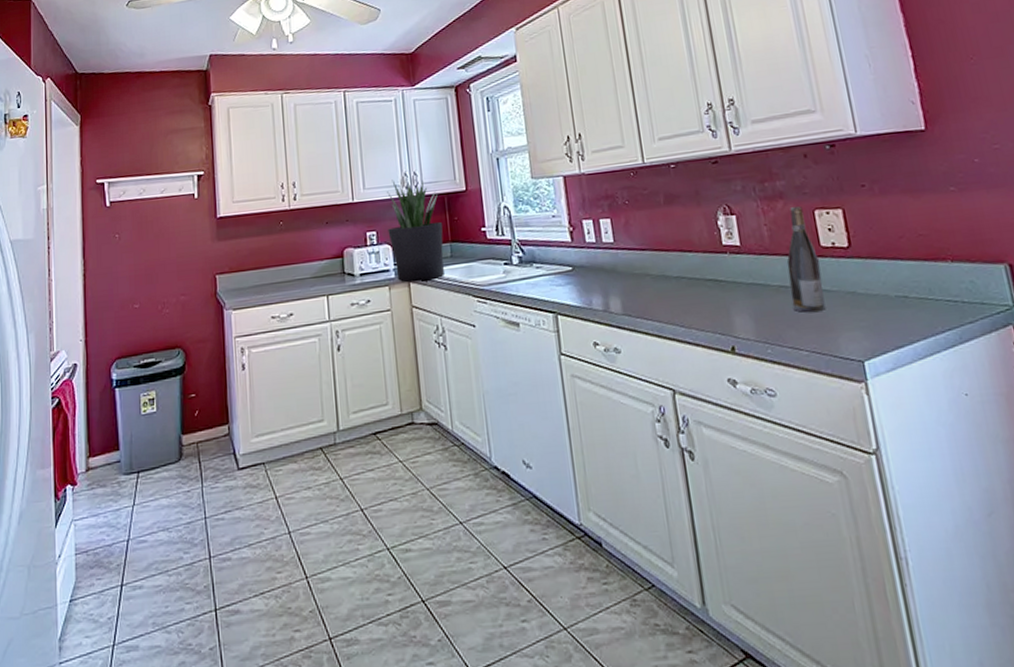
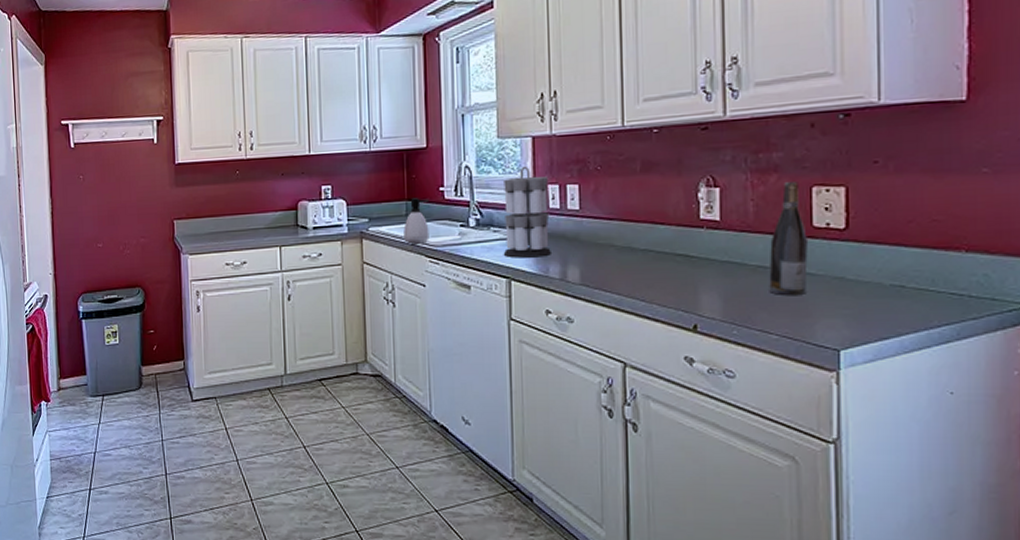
planter: present [387,179,444,283] -> none [343,133,399,239]
soap dispenser: none [449,239,476,286] -> present [403,198,430,246]
spice rack: none [541,203,592,293] -> present [503,165,551,258]

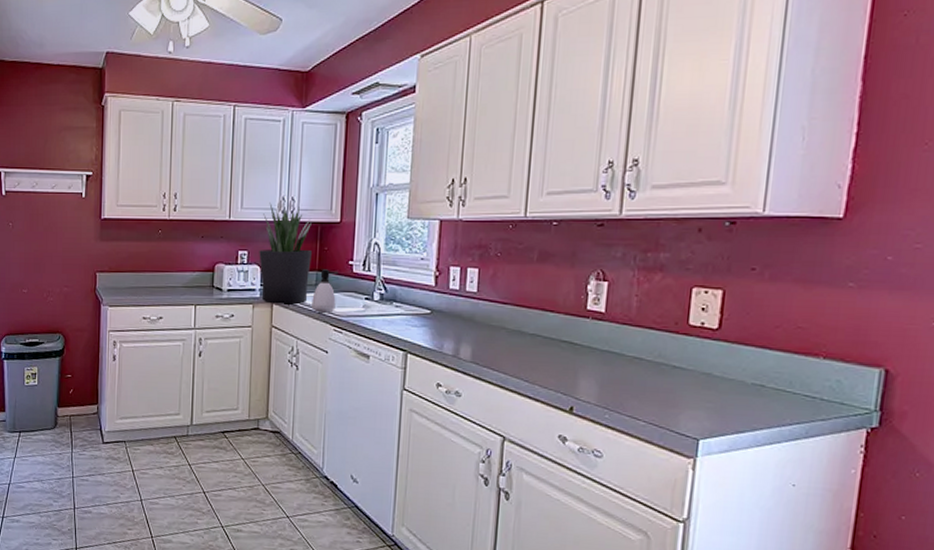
planter: none [343,133,399,239] -> present [259,202,312,305]
spice rack: present [503,165,551,258] -> none [402,247,452,334]
wine bottle: present [769,182,808,296] -> none [642,282,683,388]

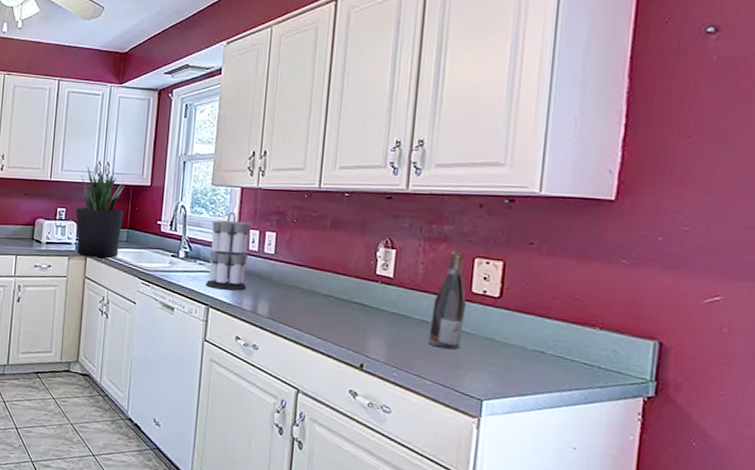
soap dispenser: present [312,269,339,314] -> none [122,227,148,268]
spice rack: none [402,247,452,334] -> present [205,211,252,291]
wine bottle: none [642,282,683,388] -> present [428,252,466,350]

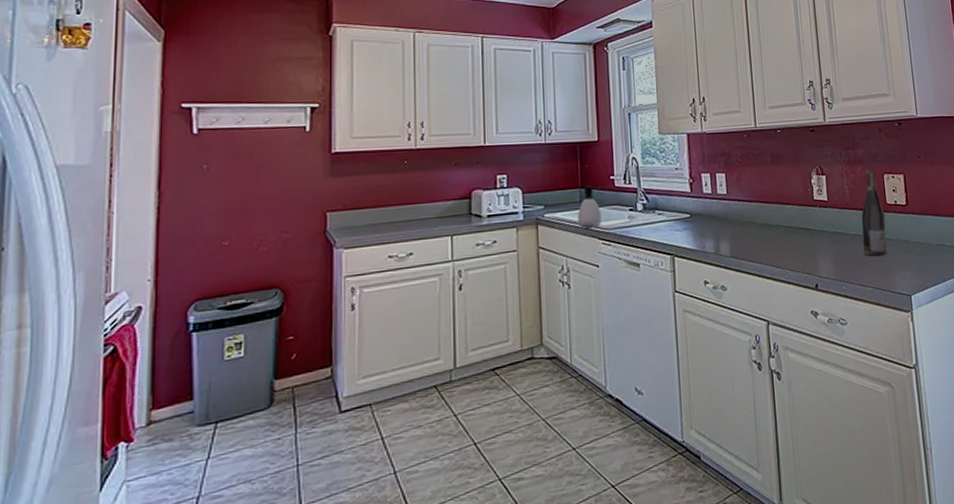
planter: present [75,166,125,259] -> none [519,126,573,225]
soap dispenser: none [122,227,148,268] -> present [578,186,602,229]
spice rack: present [205,211,252,291] -> none [665,157,706,237]

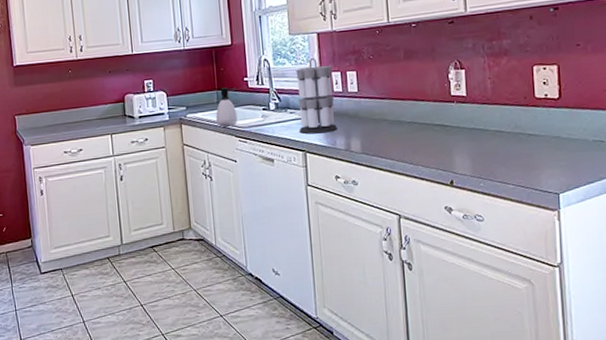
spice rack: none [665,157,706,237] -> present [296,57,337,134]
wine bottle: present [861,171,887,257] -> none [504,62,533,154]

